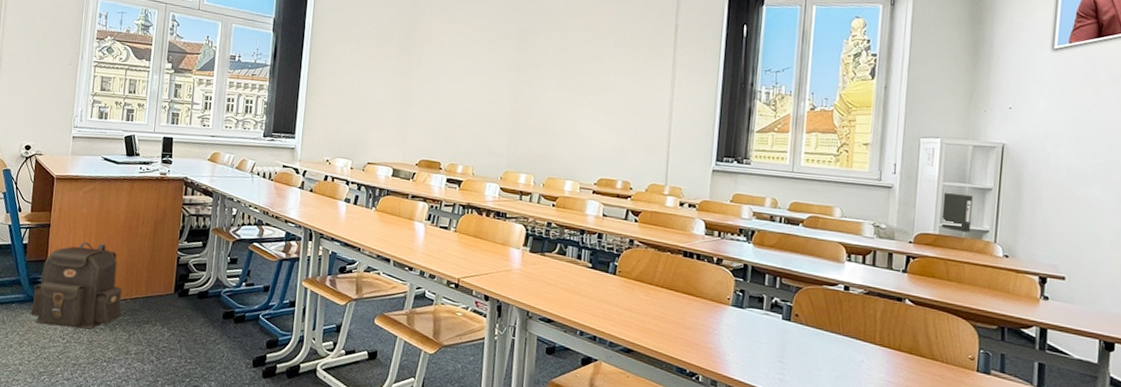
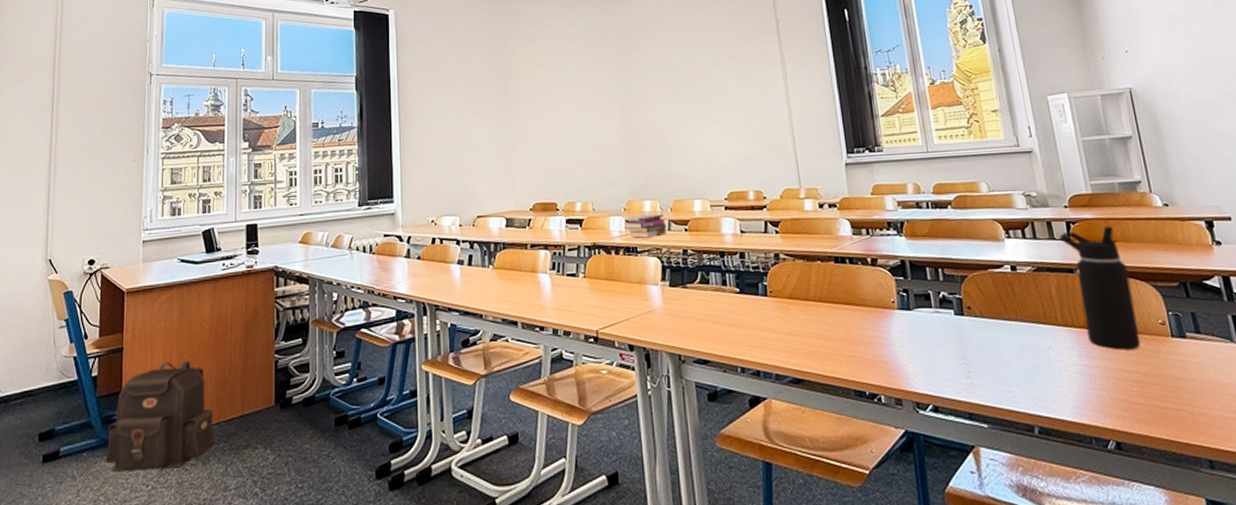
books: none [497,185,536,207] -> present [623,213,667,239]
water bottle: none [896,265,953,375] -> present [1059,226,1140,349]
binder: present [941,193,973,233] -> none [1085,147,1123,187]

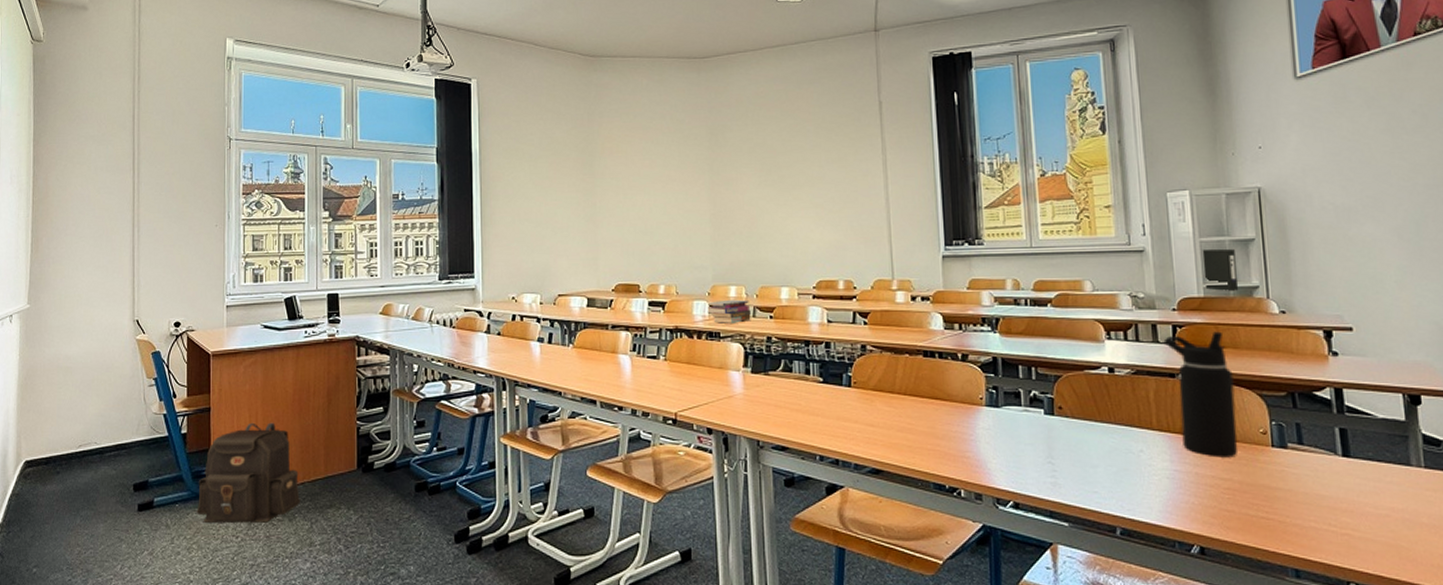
binder: none [1085,147,1123,187] -> present [1202,249,1239,291]

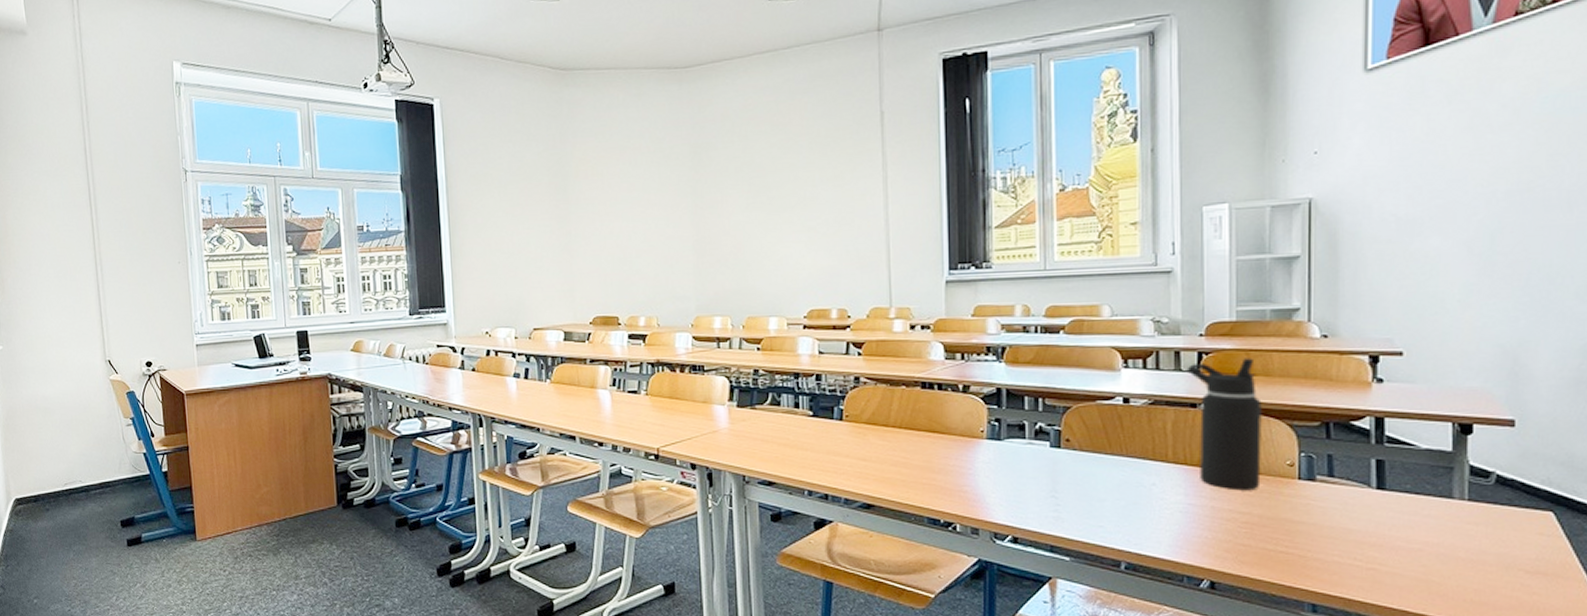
backpack: present [196,422,301,523] -> none [183,460,284,557]
books: present [707,299,751,324] -> none [690,330,737,356]
binder: present [1202,249,1239,291] -> none [1238,268,1277,314]

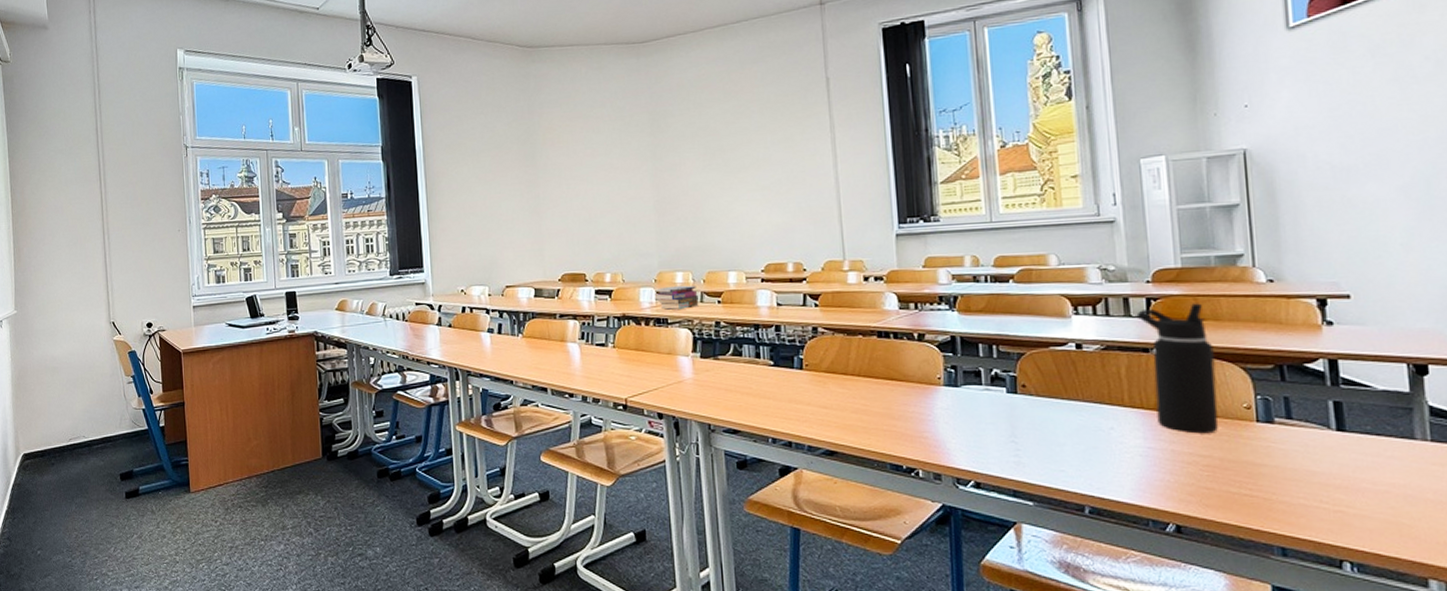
books: none [690,330,737,356] -> present [654,285,699,310]

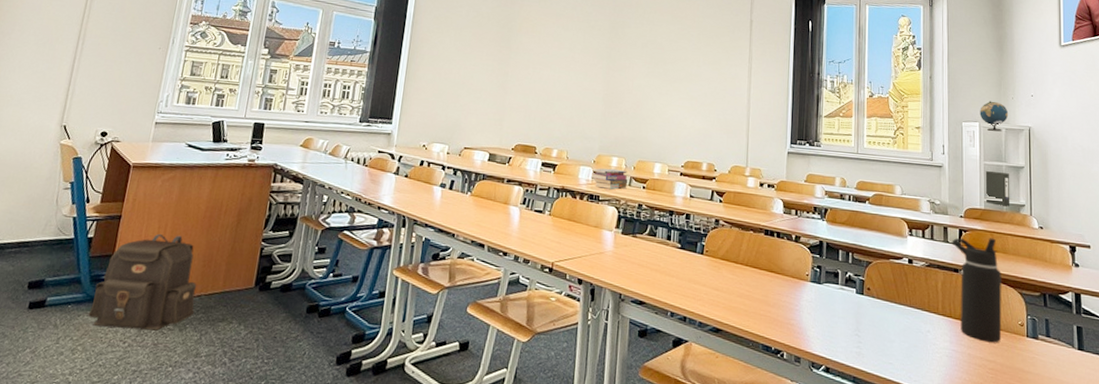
backpack: none [178,415,272,508] -> present [88,233,197,331]
globe: none [1165,123,1211,164] -> present [980,101,1009,132]
binder: none [1179,216,1221,261] -> present [985,171,1010,207]

